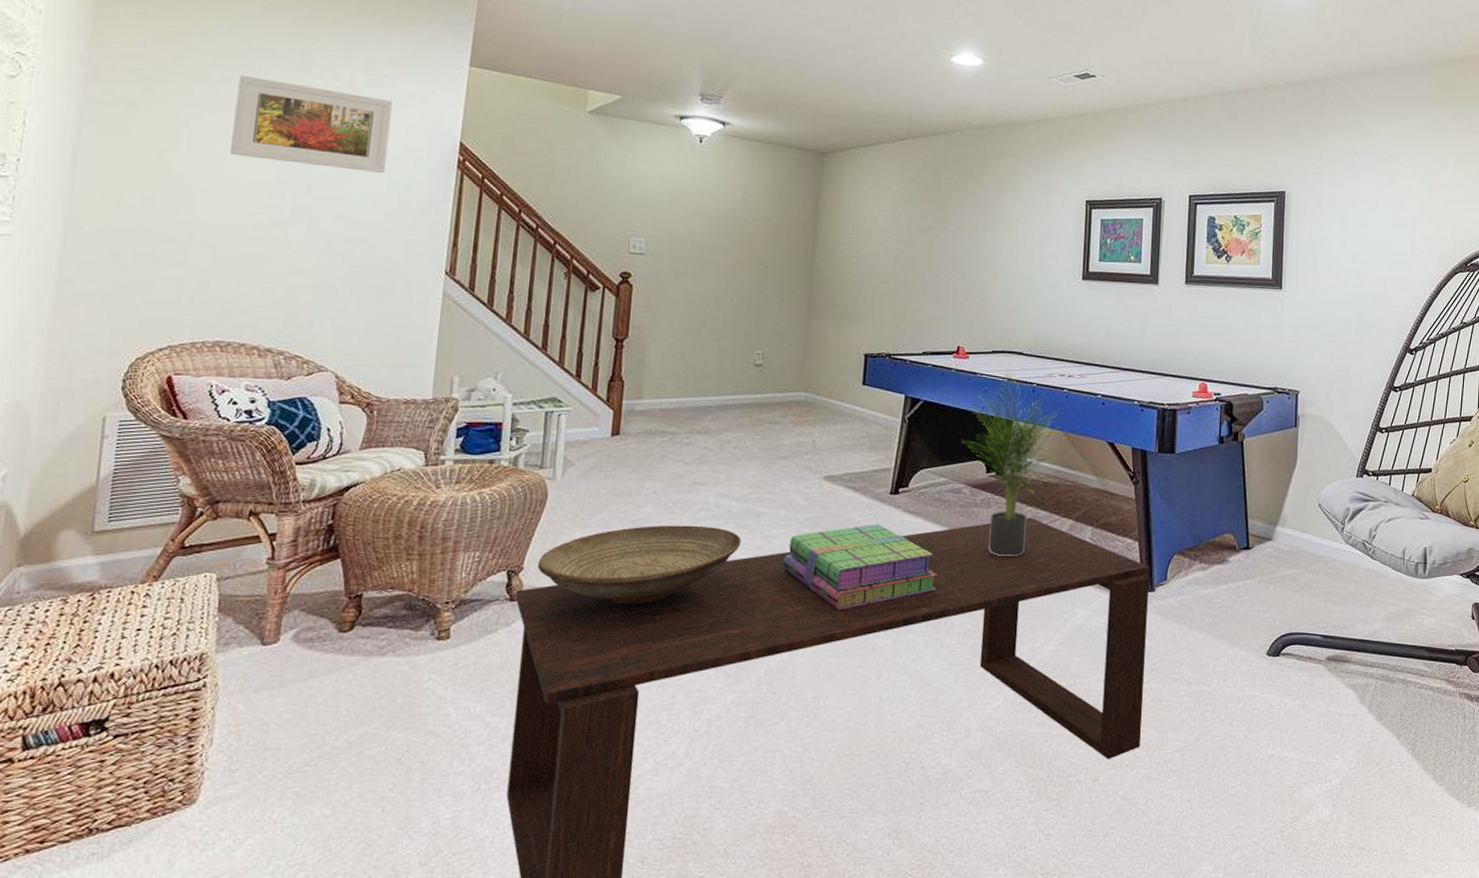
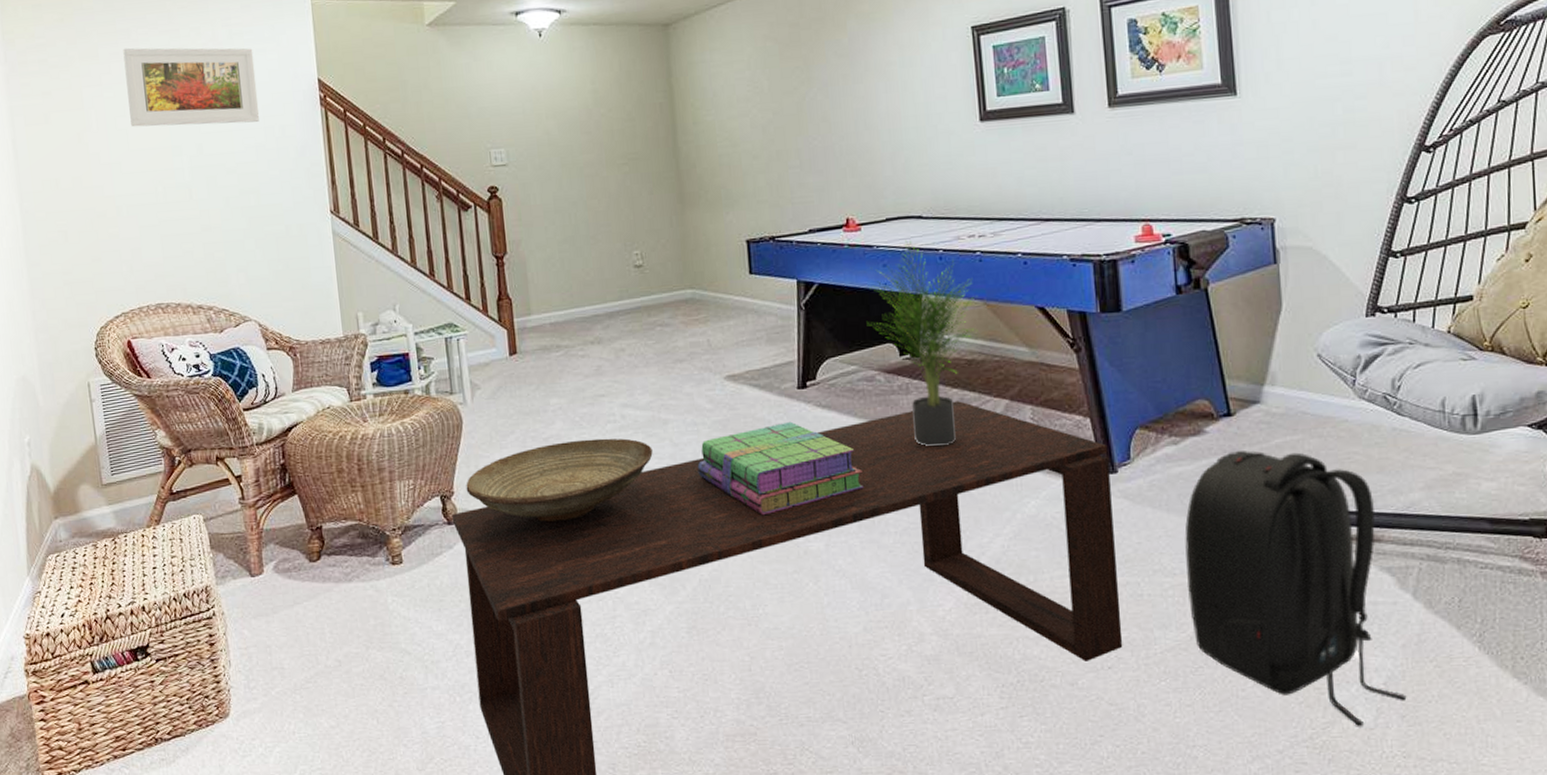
backpack: none [1198,578,1356,820] -> present [1185,450,1407,726]

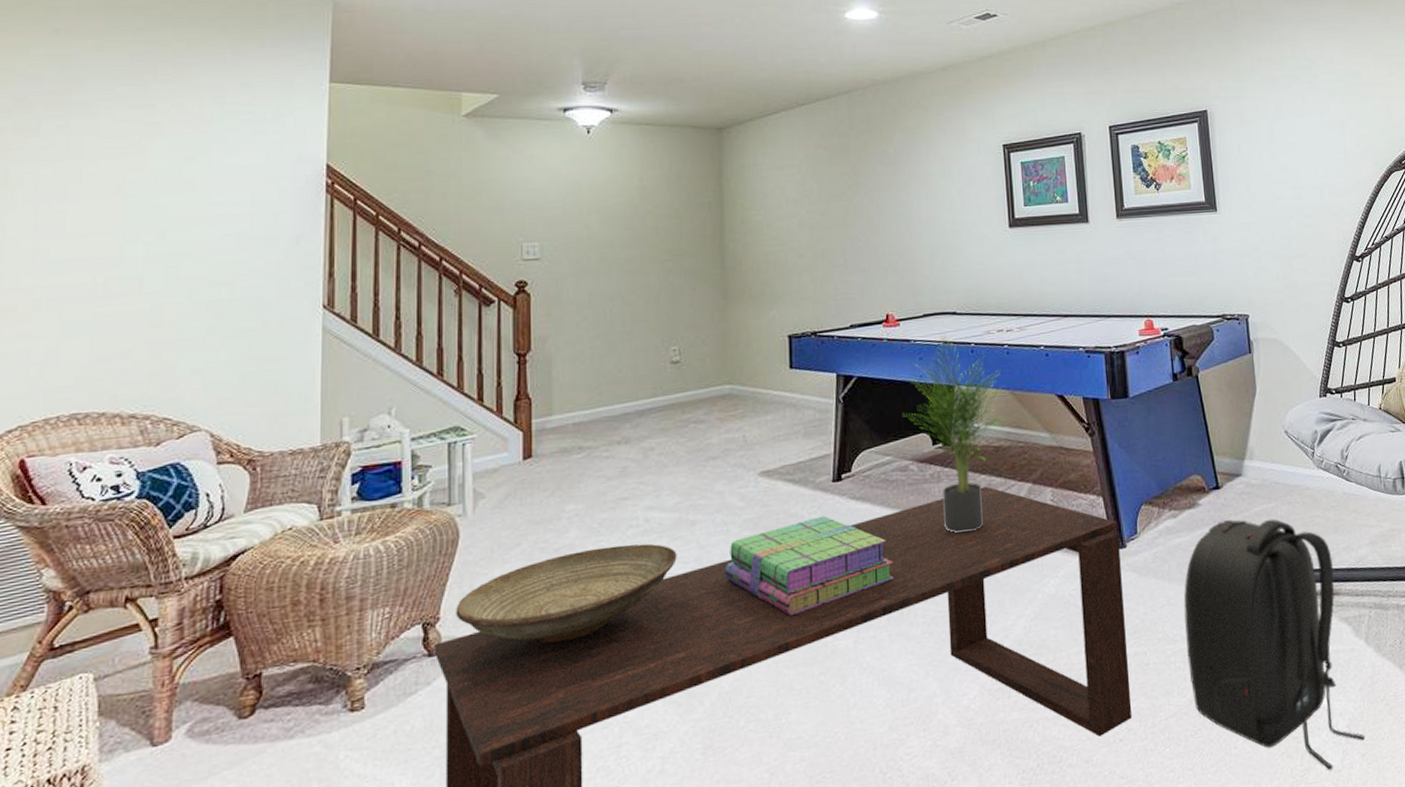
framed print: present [123,47,259,127] -> none [72,121,249,209]

